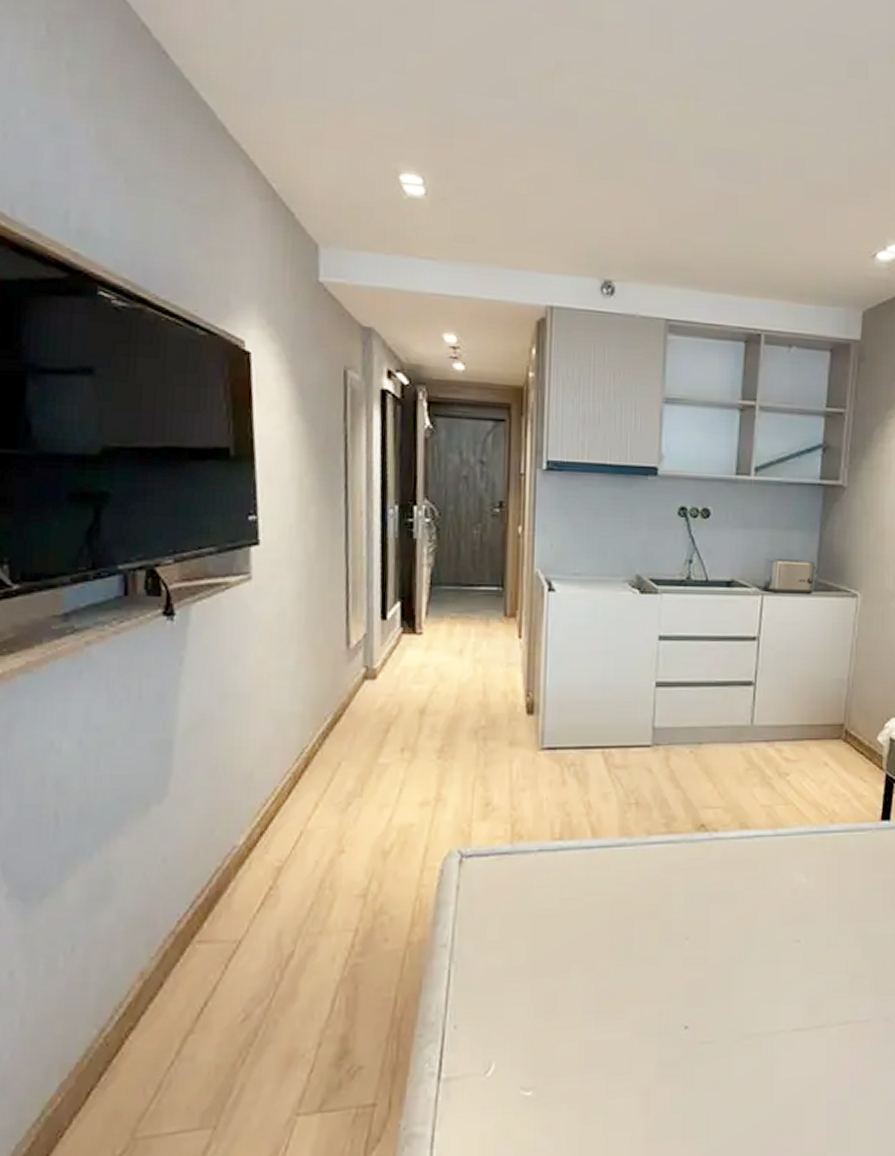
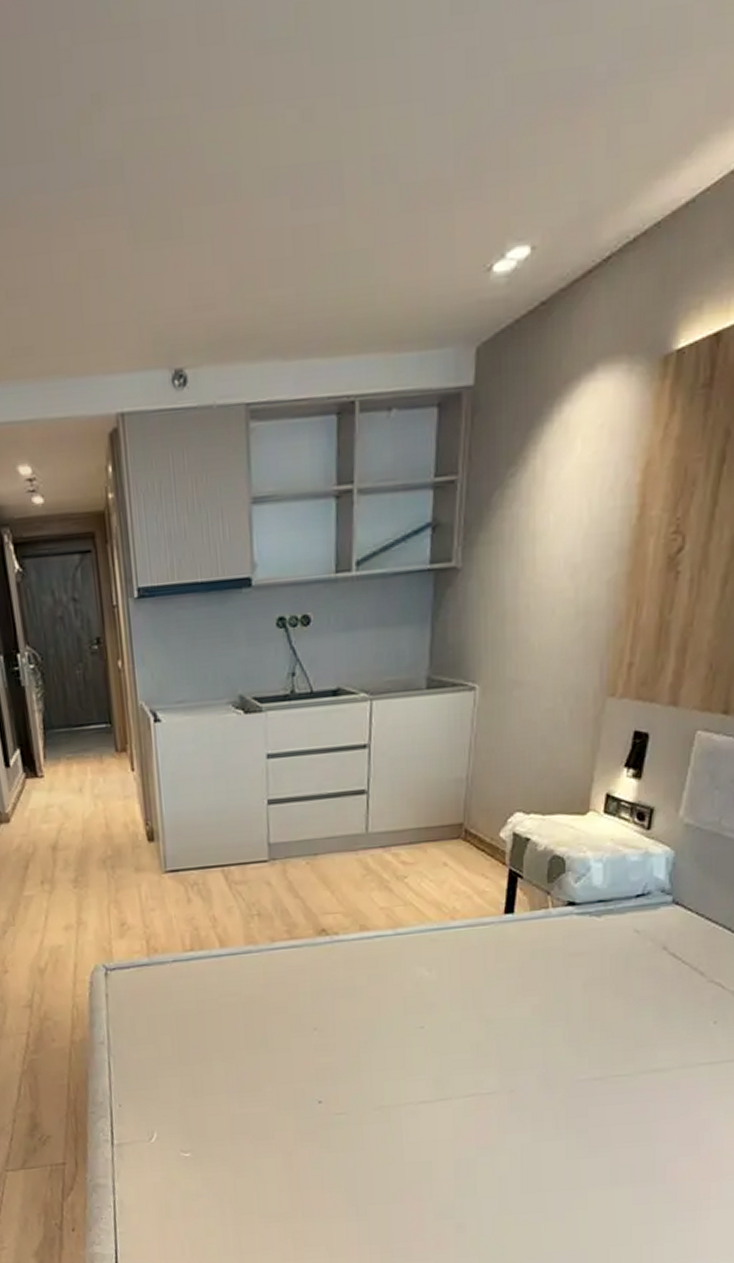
toaster: present [763,557,817,595] -> none [371,655,429,697]

